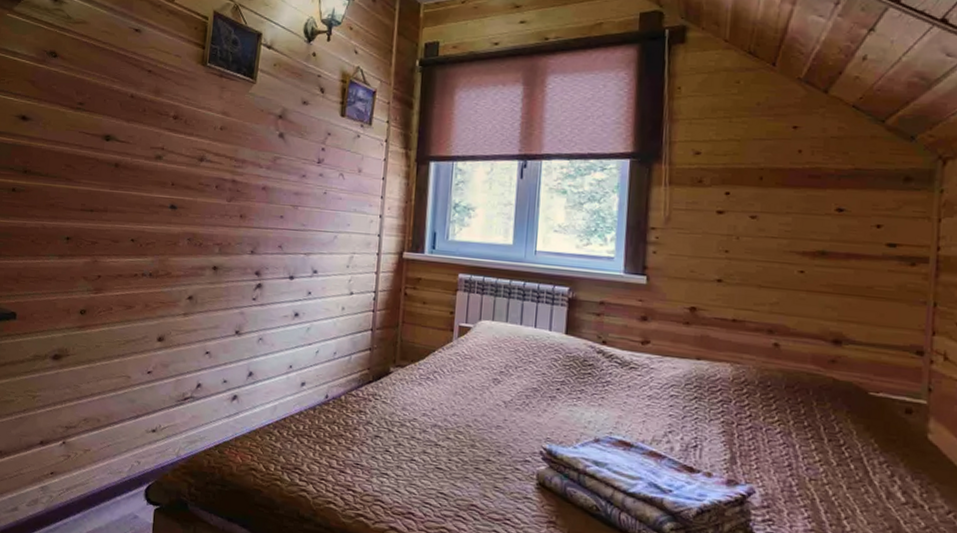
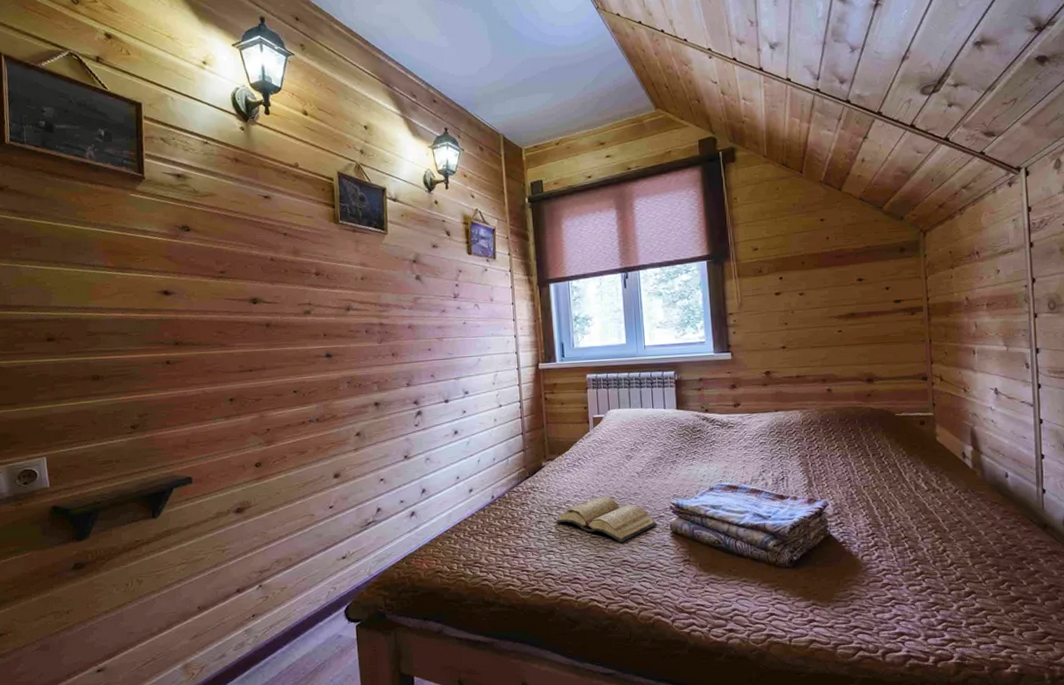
diary: none [397,421,521,482] -> present [556,496,657,543]

